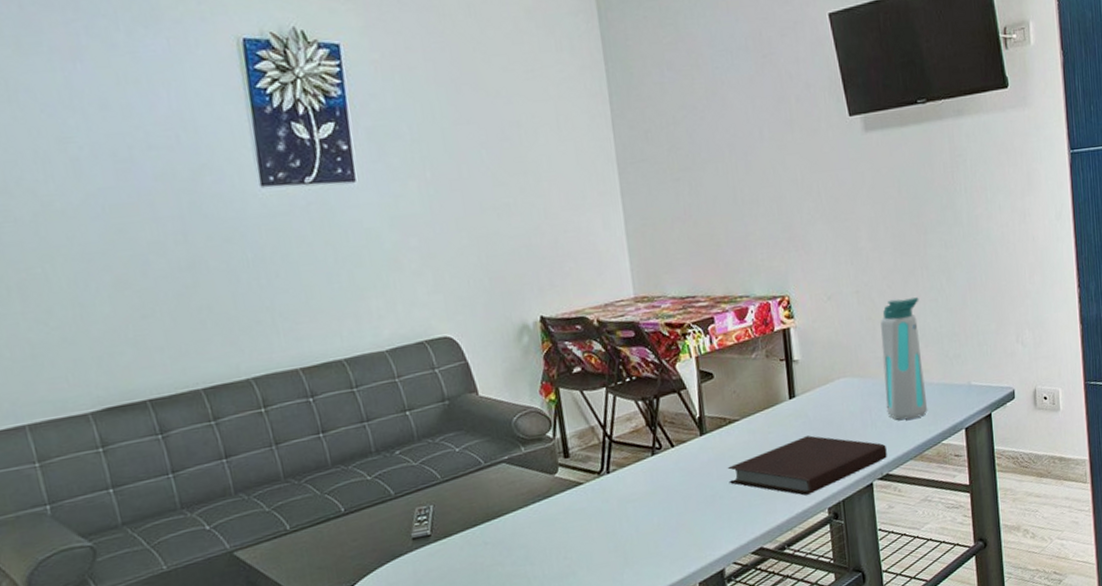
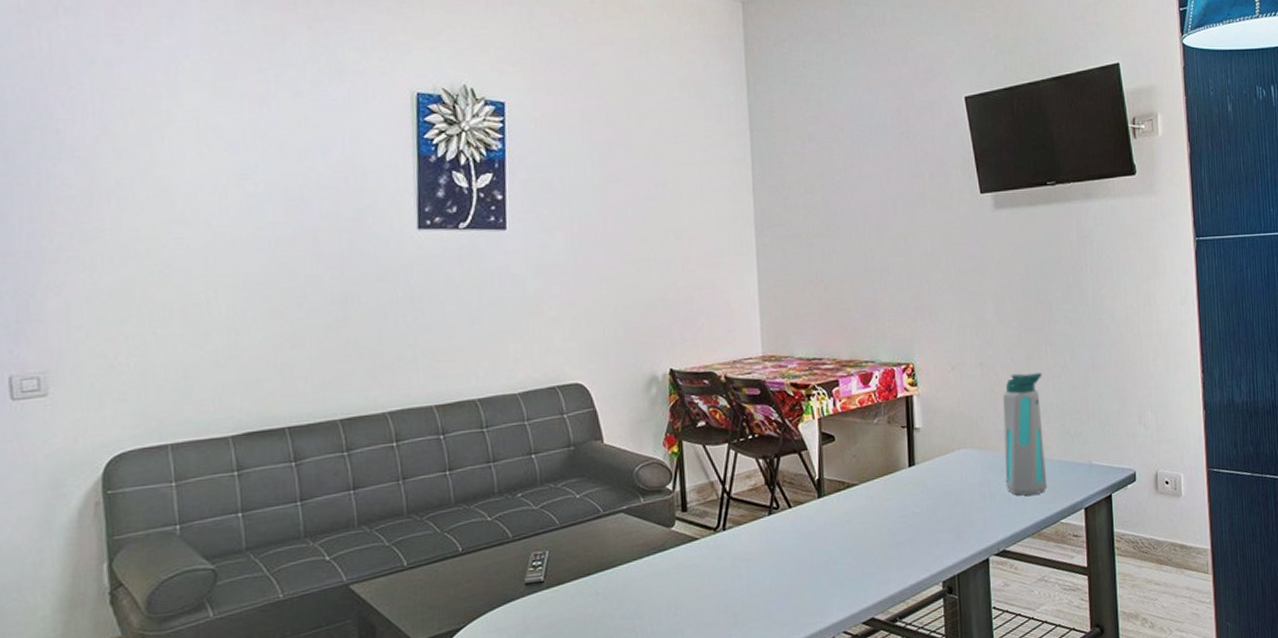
notebook: present [727,435,887,496] -> none [843,505,1005,567]

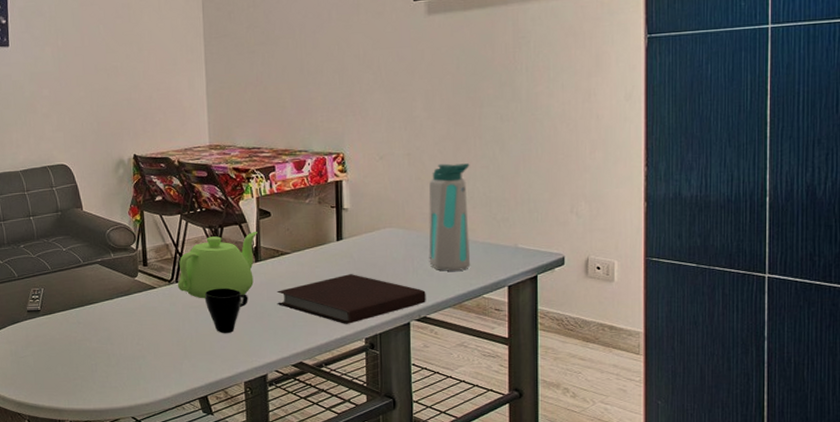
teapot: none [724,459,820,549] -> present [177,231,257,299]
cup: none [759,532,811,592] -> present [205,288,248,334]
notebook: none [843,505,1005,567] -> present [276,274,426,324]

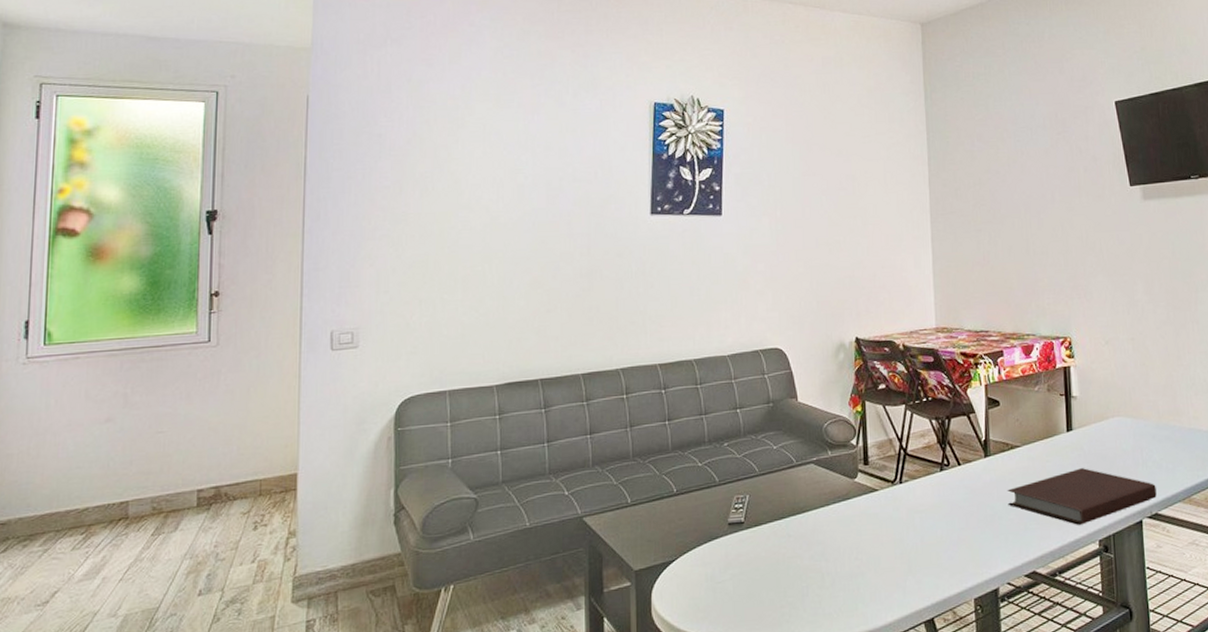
teapot: present [177,231,257,299] -> none [901,422,986,502]
cup: present [205,288,248,334] -> none [931,487,978,542]
water bottle: present [428,163,471,272] -> none [1153,348,1197,463]

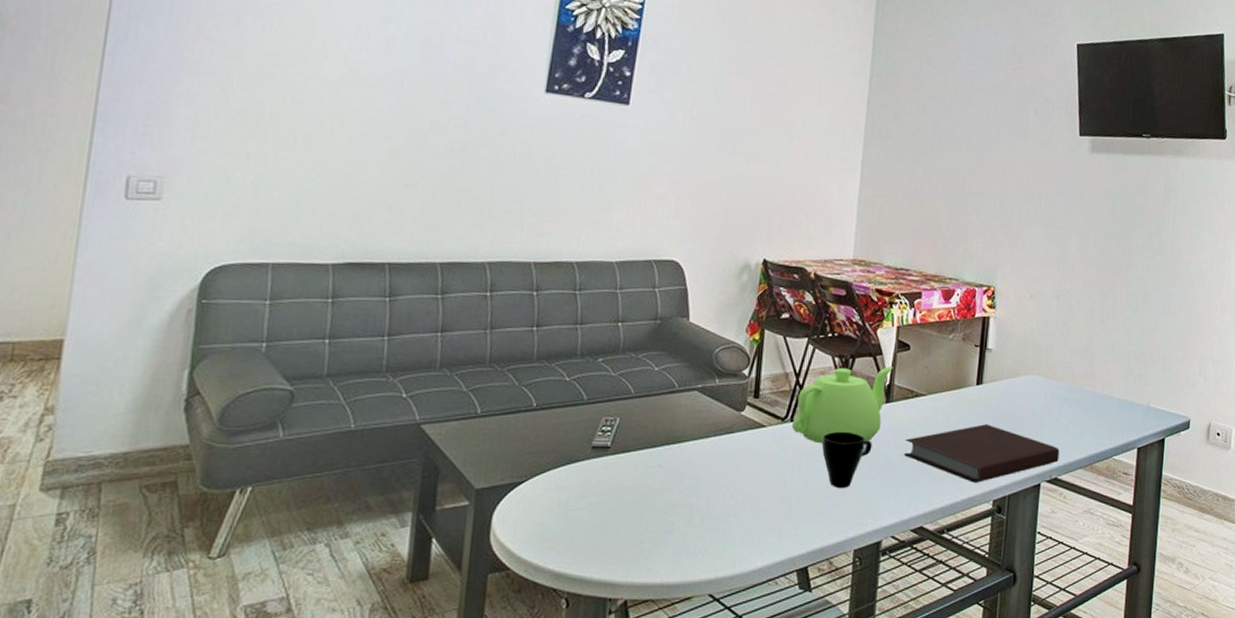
teapot: none [901,422,986,502] -> present [791,365,893,444]
cup: none [931,487,978,542] -> present [822,431,872,489]

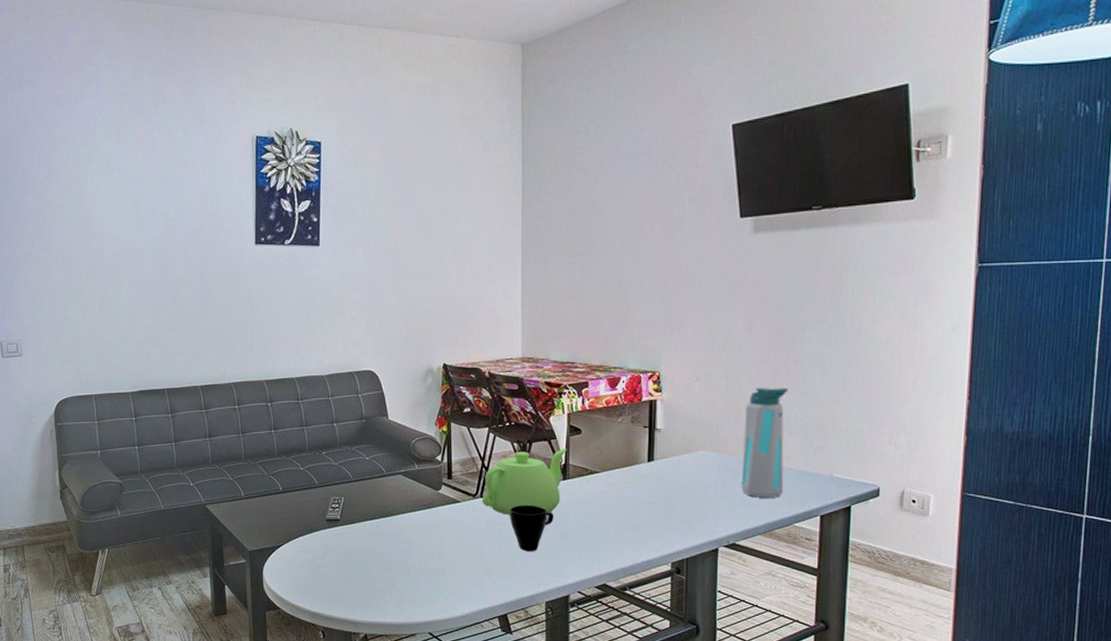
notebook: present [903,424,1060,483] -> none [583,496,736,547]
water bottle: none [1066,310,1115,429] -> present [741,387,789,499]

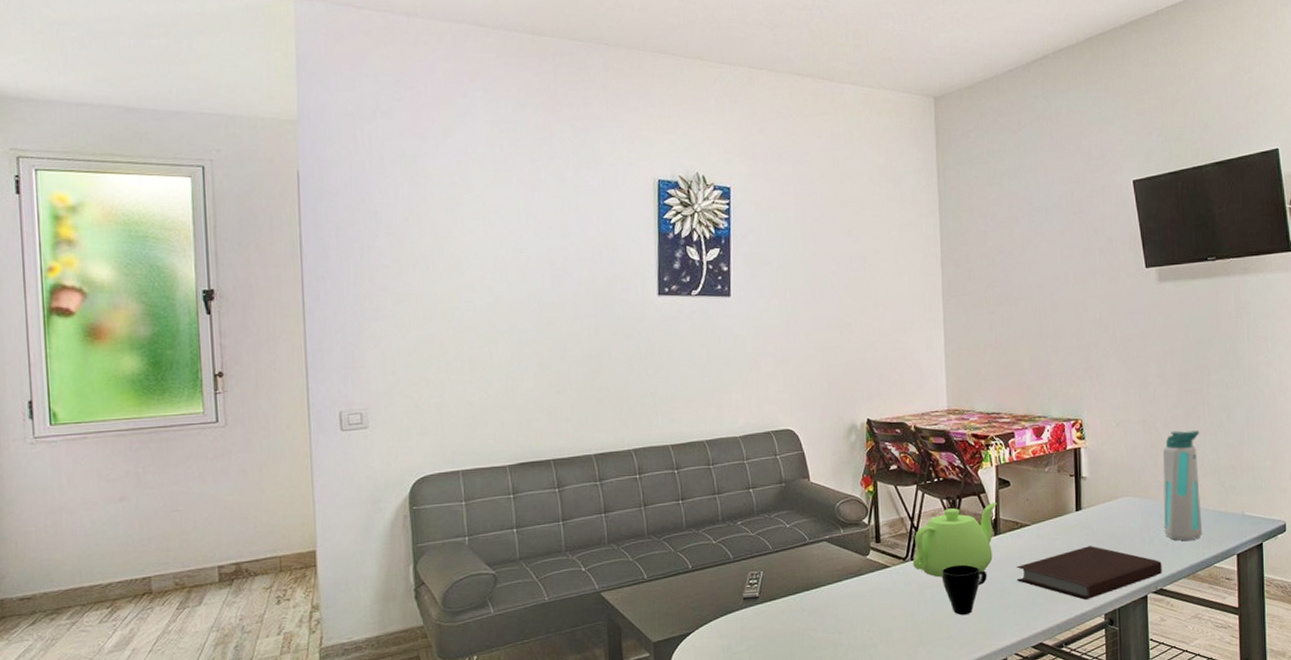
notebook: none [583,496,736,547] -> present [1016,546,1162,600]

